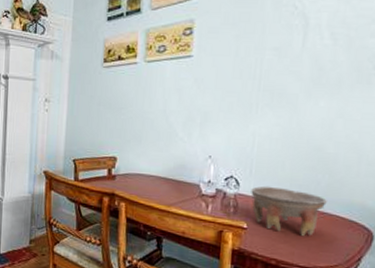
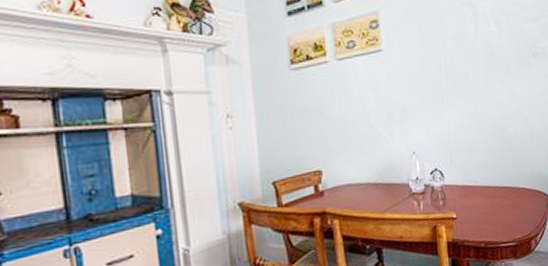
bowl: present [251,186,327,236] -> none [454,171,515,215]

